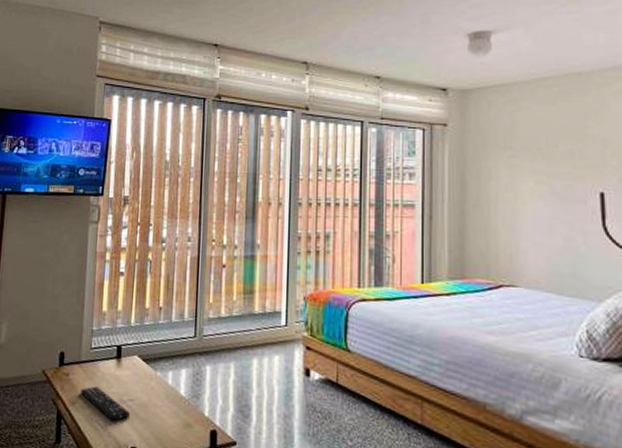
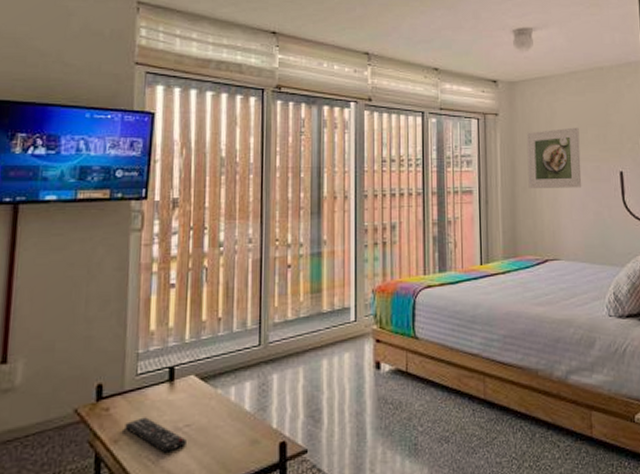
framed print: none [480,140,549,209] -> present [526,127,582,188]

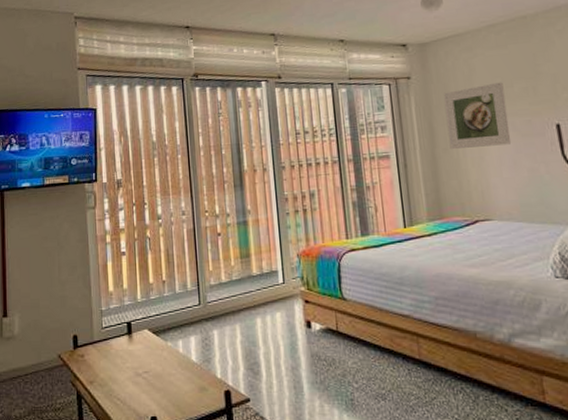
remote control: present [125,417,186,453] -> none [97,363,146,394]

